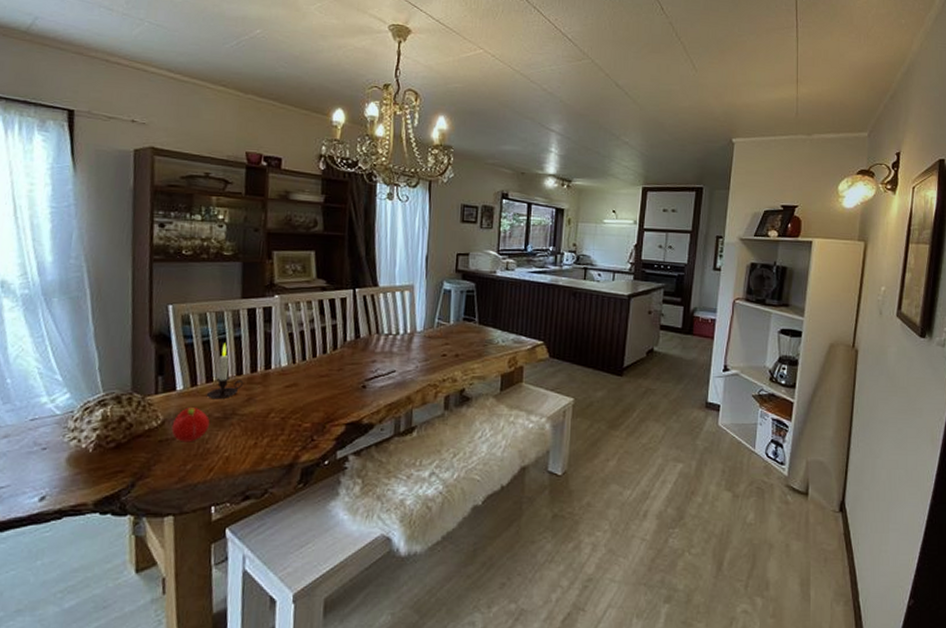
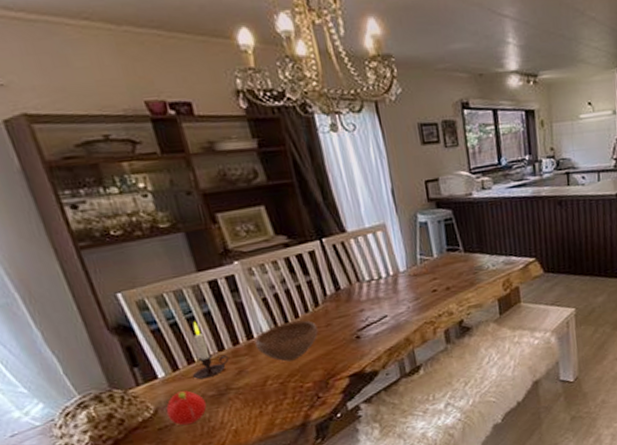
bowl: none [270,360,330,398] -> present [255,320,319,362]

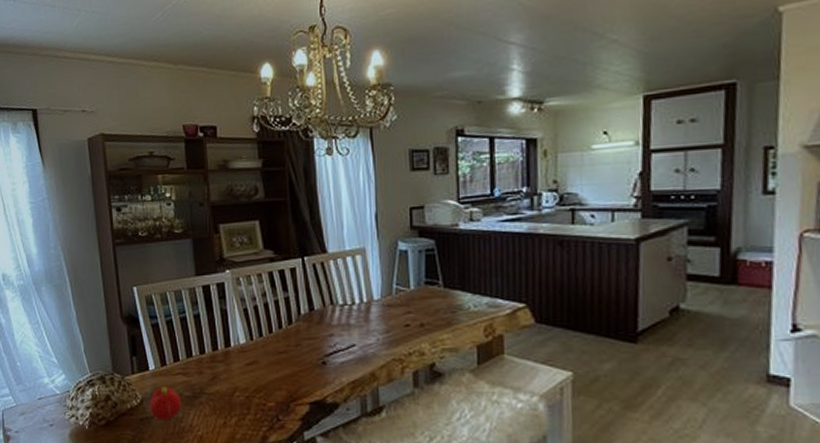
candle: present [192,321,229,380] -> none [175,321,207,379]
bowl: present [255,320,319,362] -> none [231,336,288,376]

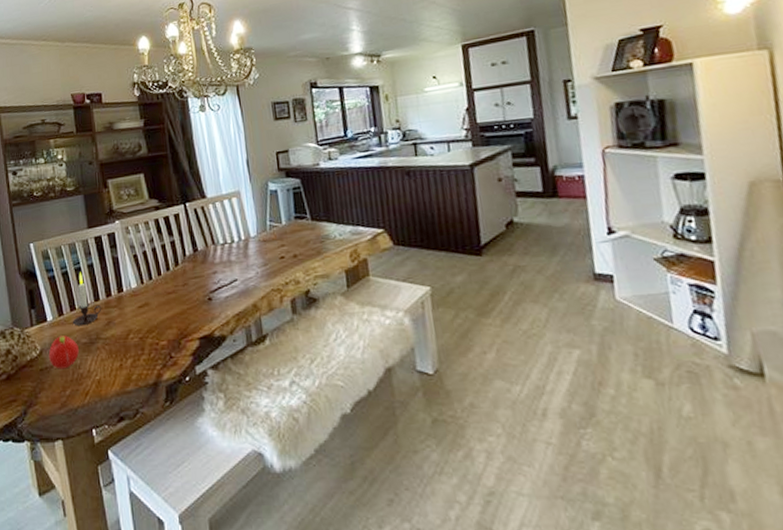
candle: none [175,321,207,379] -> present [72,272,102,326]

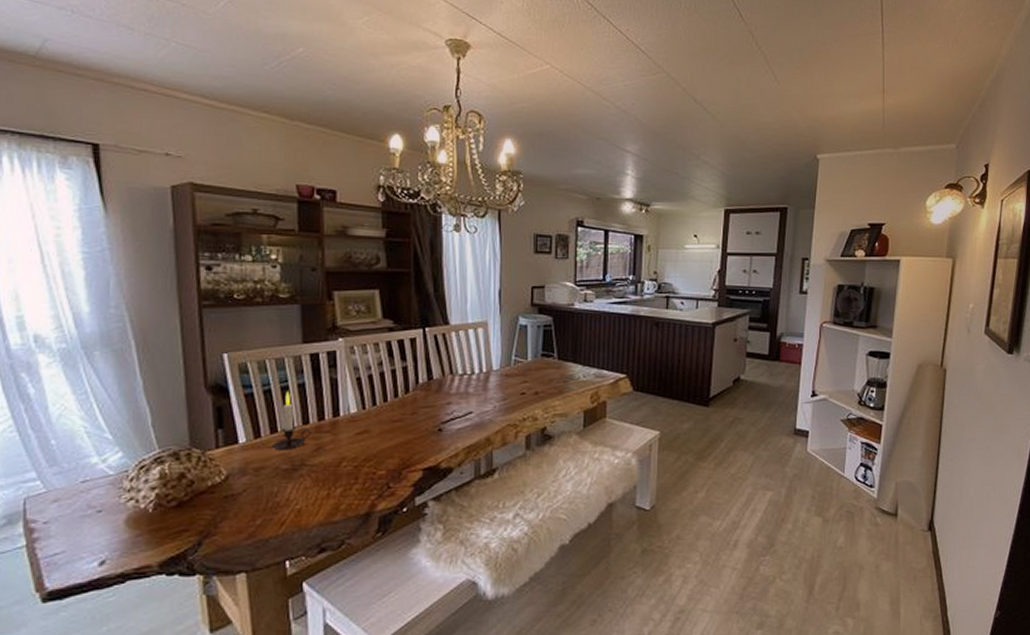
fruit: present [48,335,79,370] -> none [236,460,277,497]

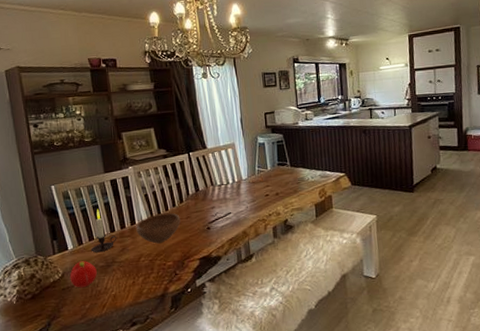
fruit: none [236,460,277,497] -> present [69,261,97,288]
bowl: none [340,405,403,445] -> present [136,212,181,244]

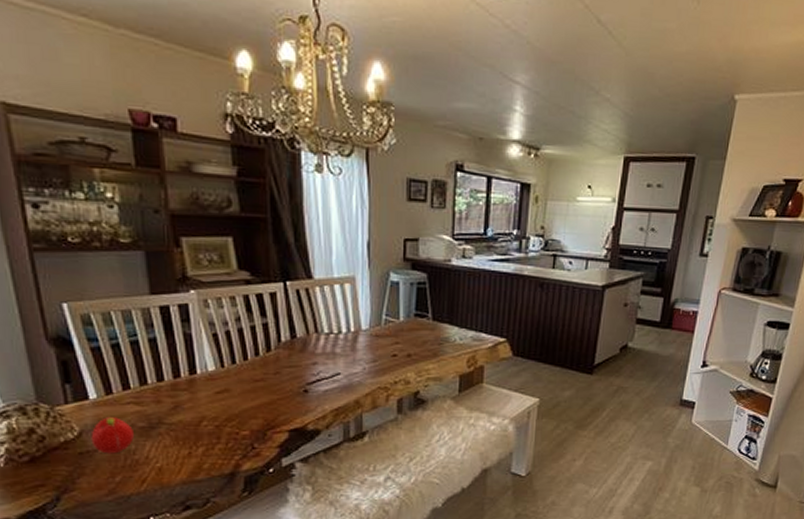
candle: present [91,209,117,253] -> none [125,346,167,408]
bowl: present [136,212,181,244] -> none [197,363,265,404]

